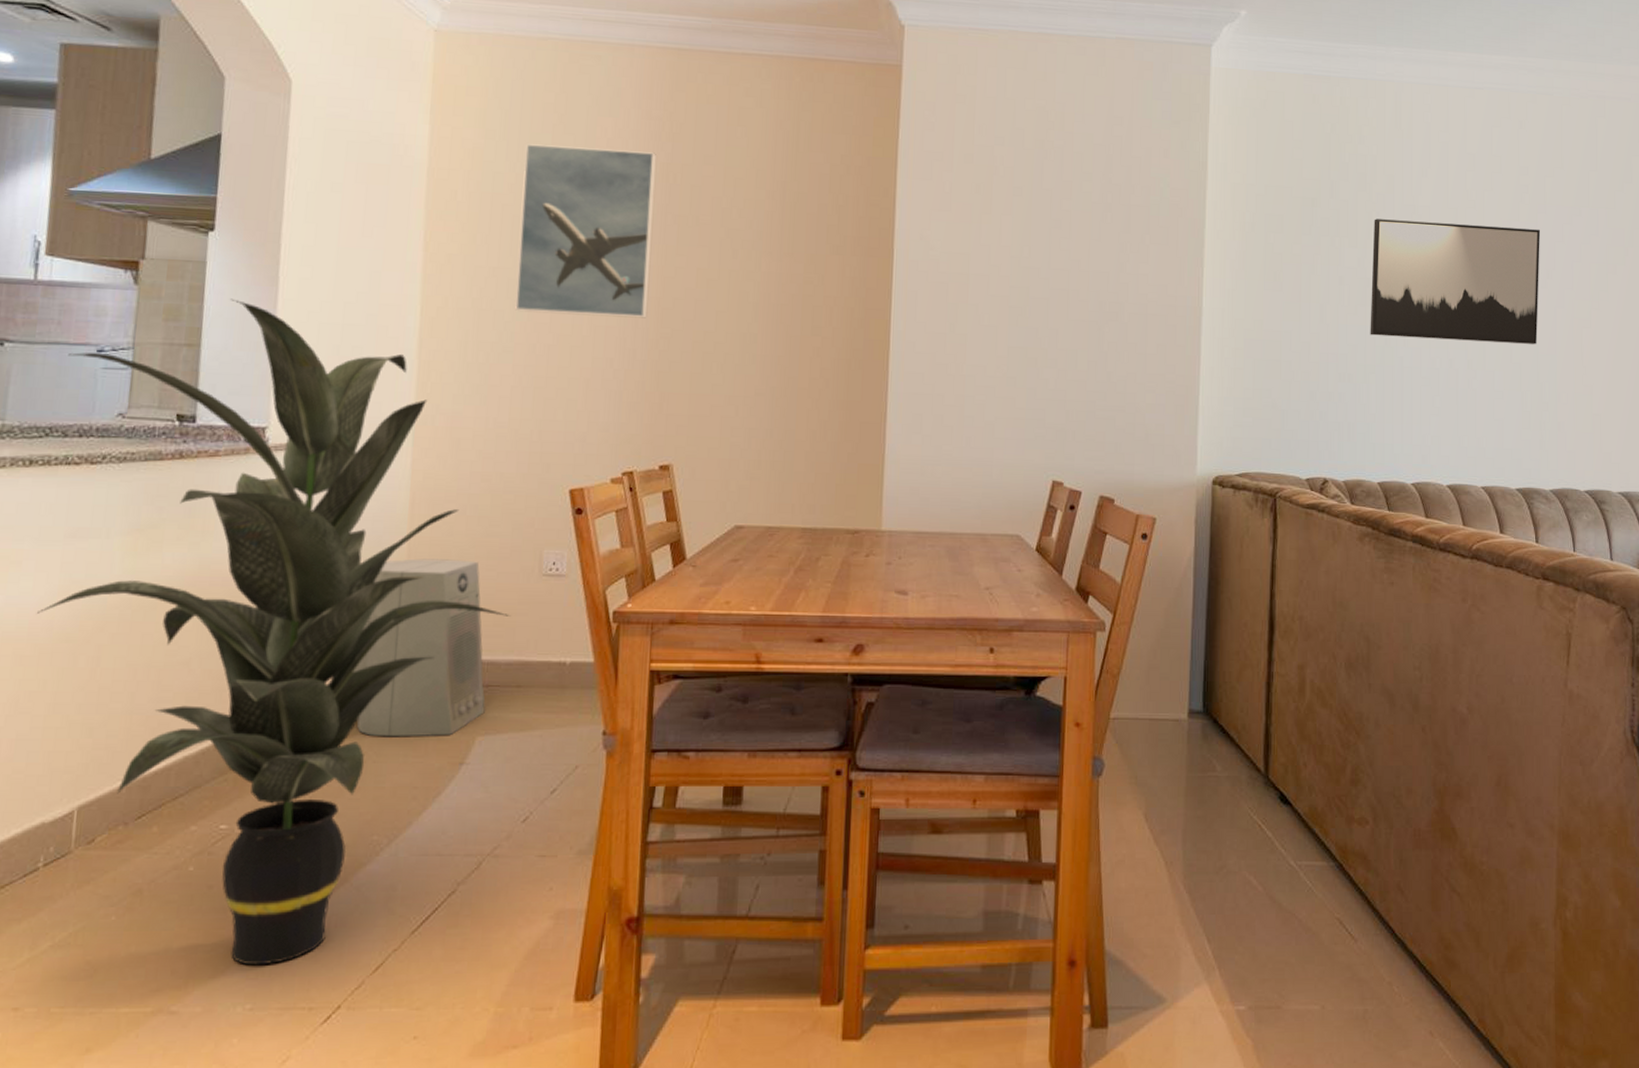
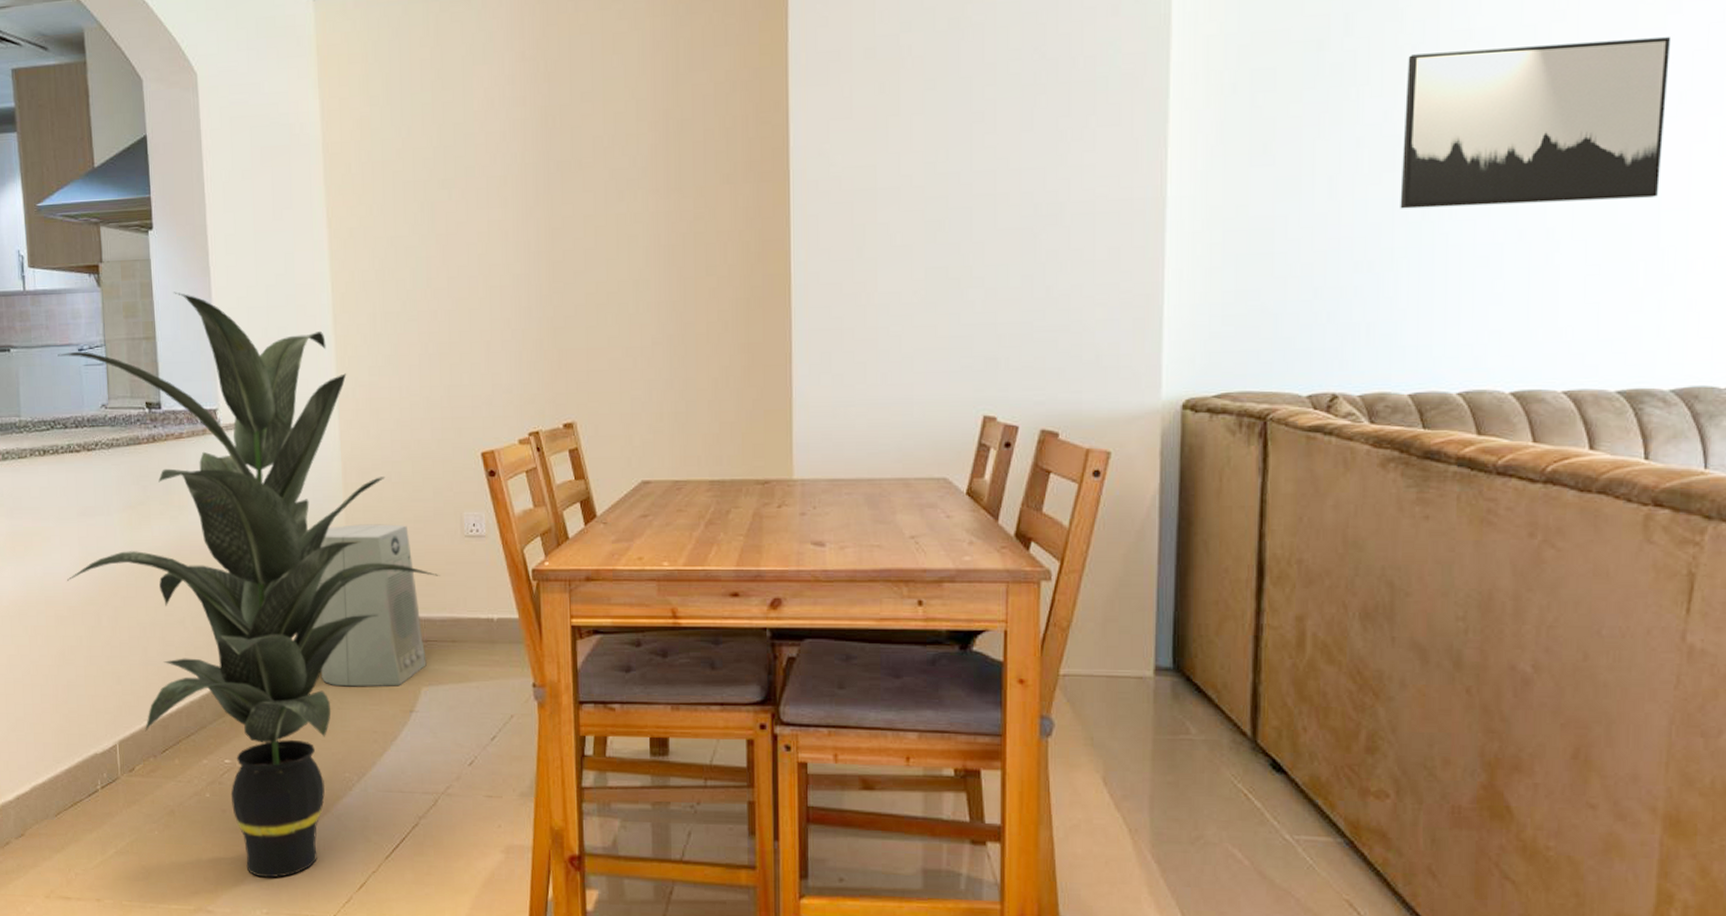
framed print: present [515,144,656,318] -> none [407,97,539,279]

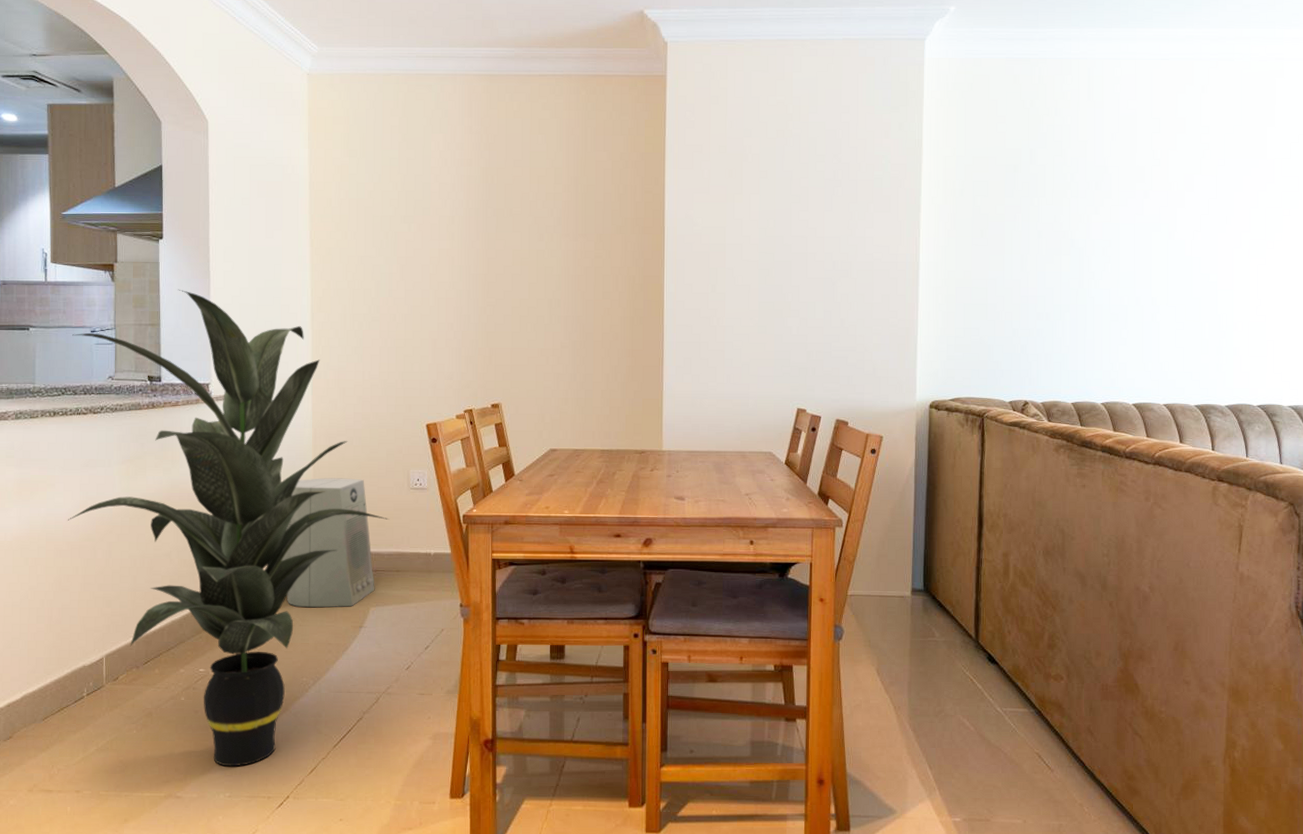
wall art: present [1400,37,1672,209] -> none [1065,180,1221,281]

